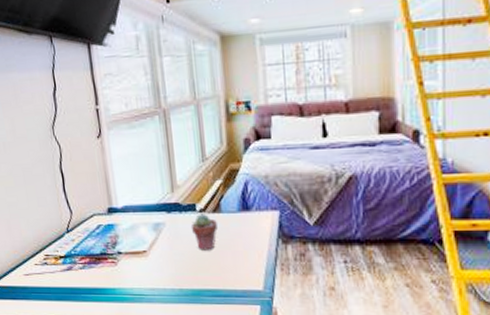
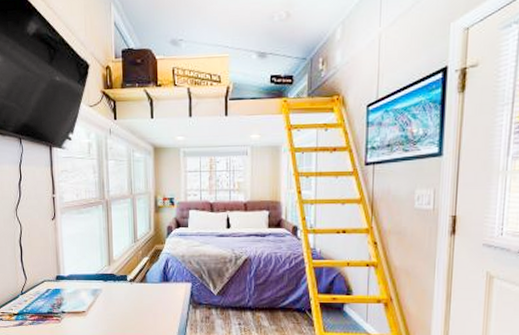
potted succulent: present [190,214,217,250] -> none [122,283,143,312]

